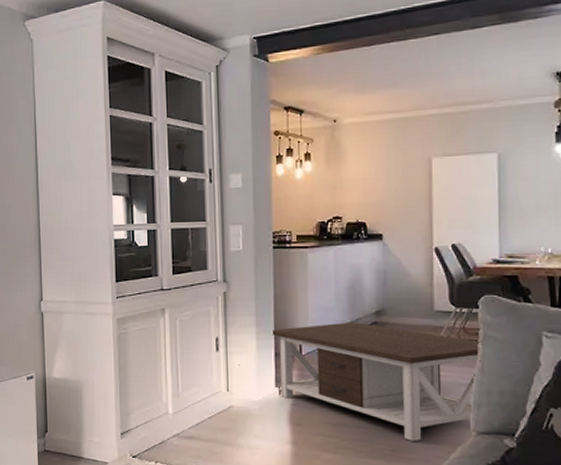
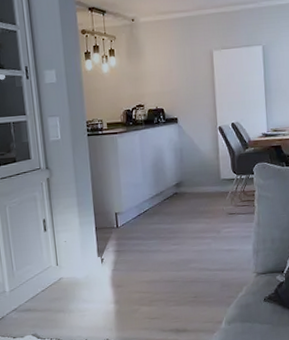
coffee table: present [272,322,482,441] -> none [92,194,257,287]

